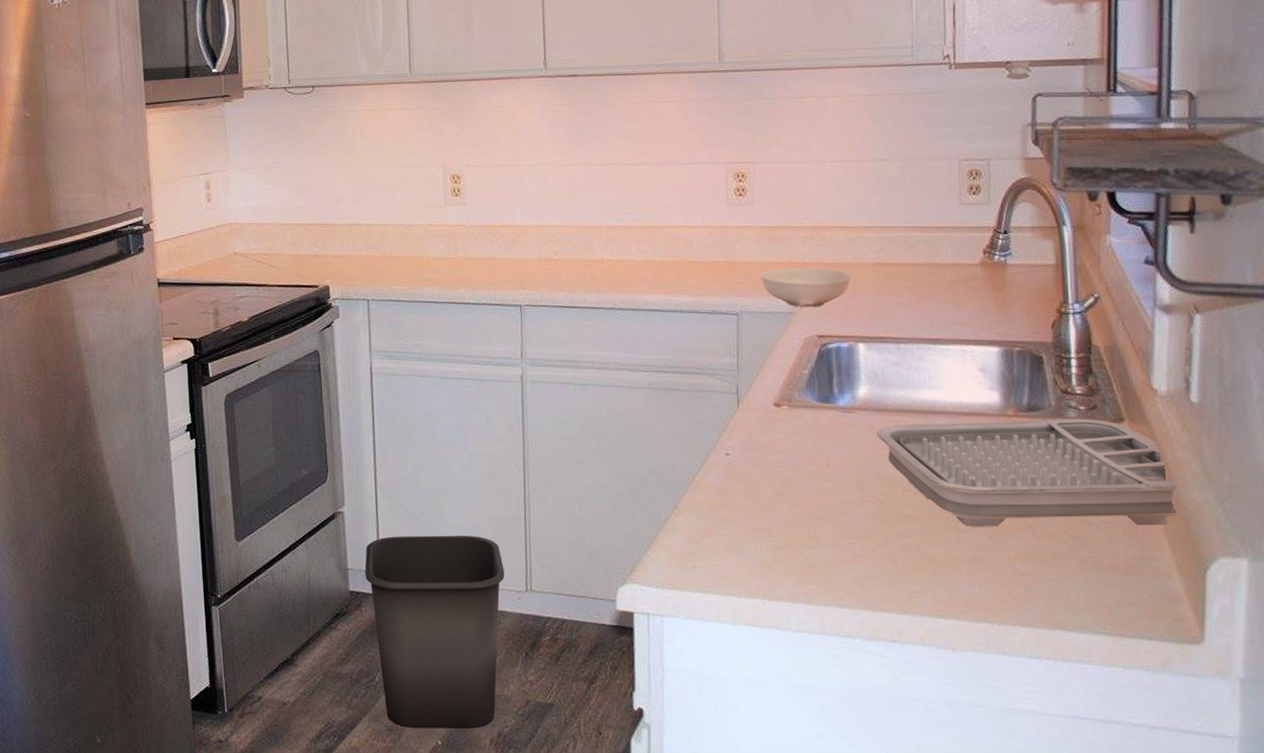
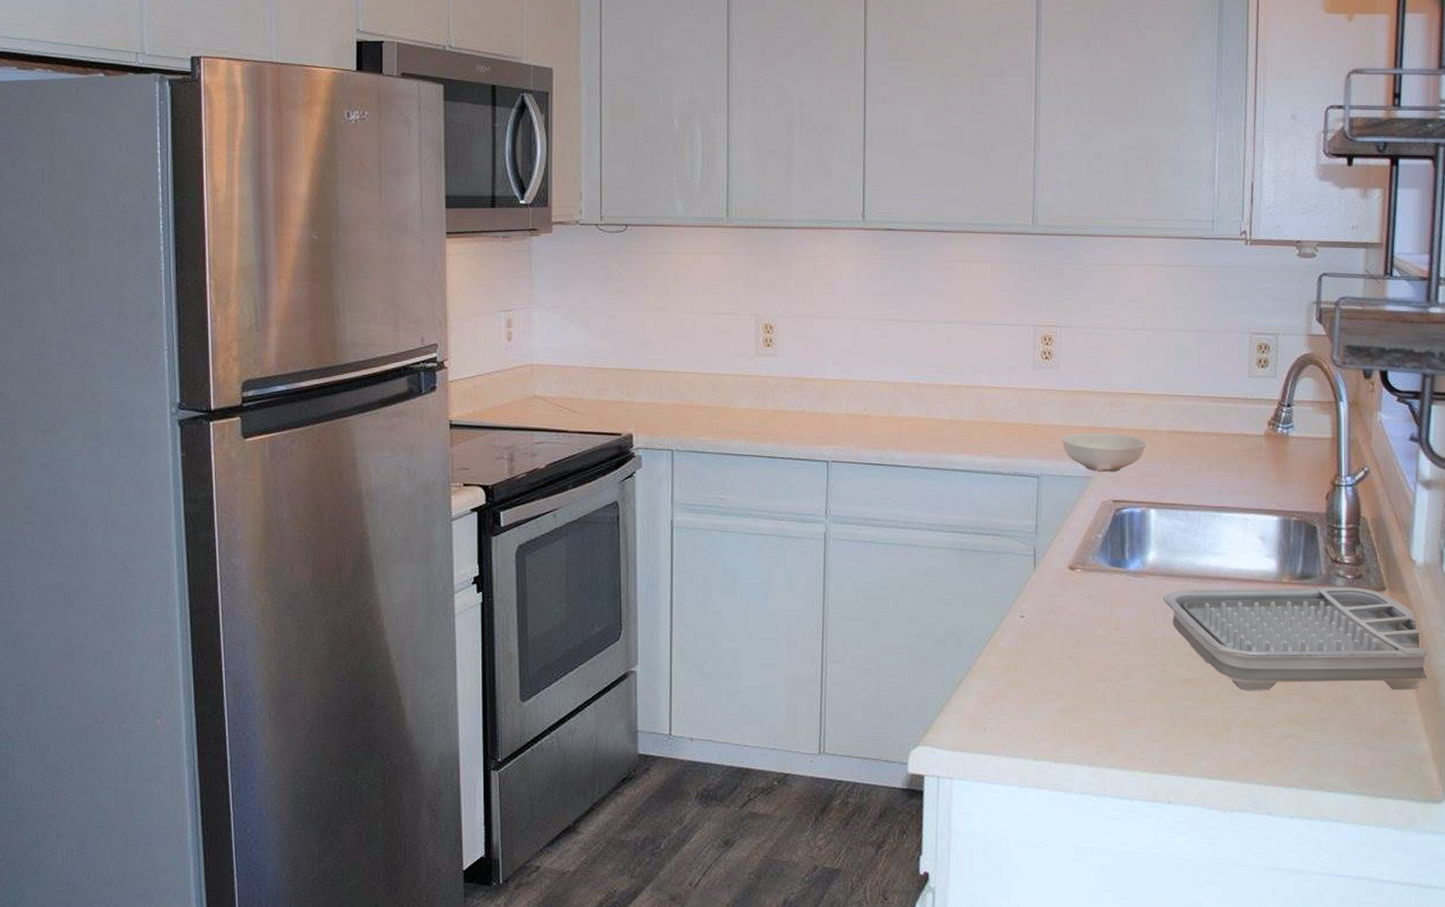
waste bin: present [365,535,505,729] -> none [655,696,798,897]

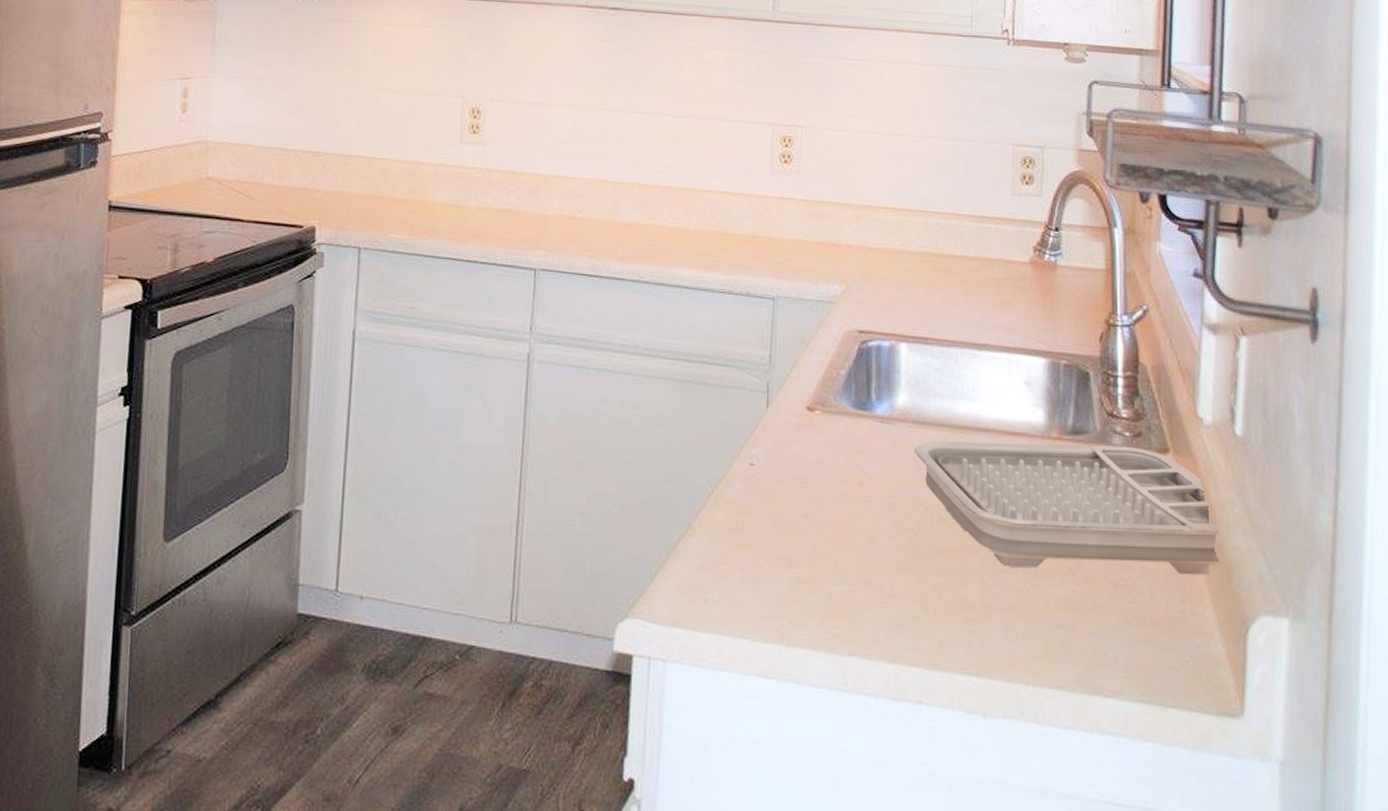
bowl: present [1061,432,1147,472] -> none [800,249,897,297]

